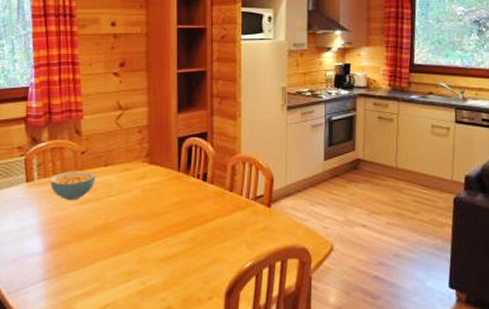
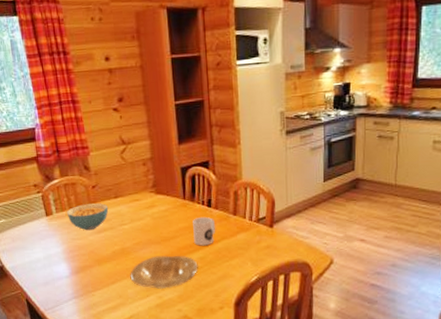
plate: none [111,233,188,274] -> present [130,255,198,290]
mug: none [186,191,210,224] -> present [193,216,216,246]

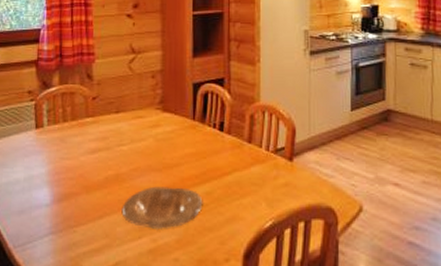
cereal bowl: present [66,203,109,231] -> none [59,117,108,150]
mug: present [193,216,216,246] -> none [201,142,227,178]

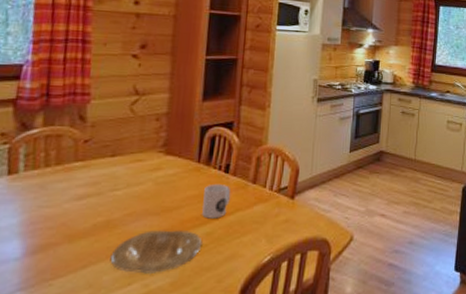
mug: none [201,142,227,178] -> present [202,183,231,219]

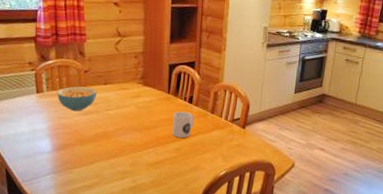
cereal bowl: none [39,162,101,196] -> present [56,86,97,112]
plate: present [110,230,203,275] -> none [109,142,173,174]

